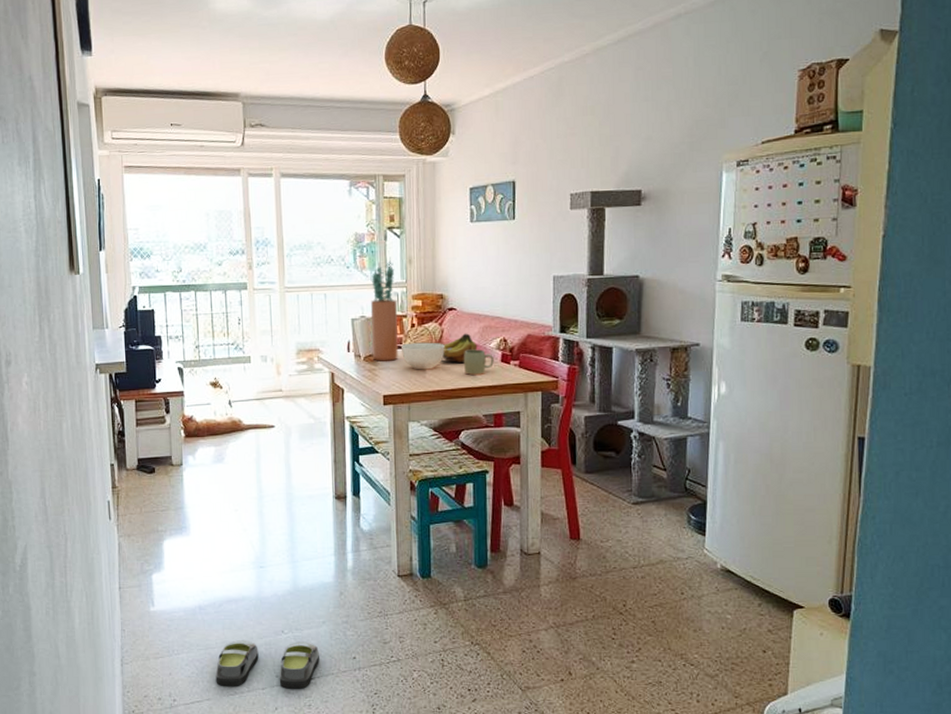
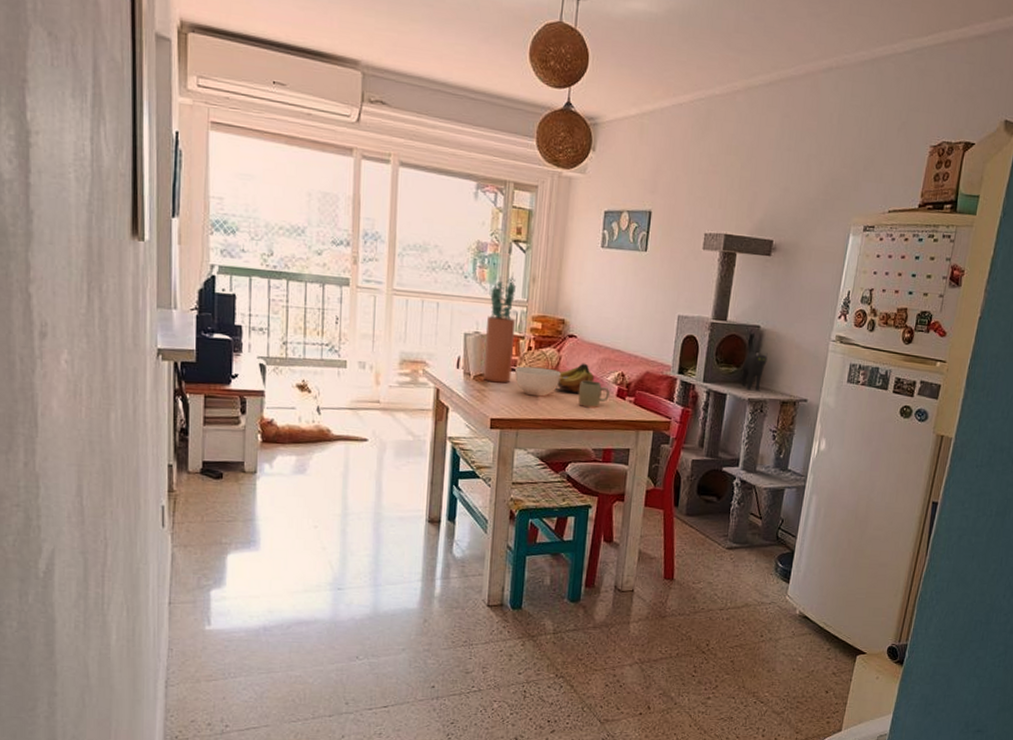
slippers: present [215,639,319,689] -> none [277,664,396,717]
cat: none [626,283,651,341] -> present [741,332,768,391]

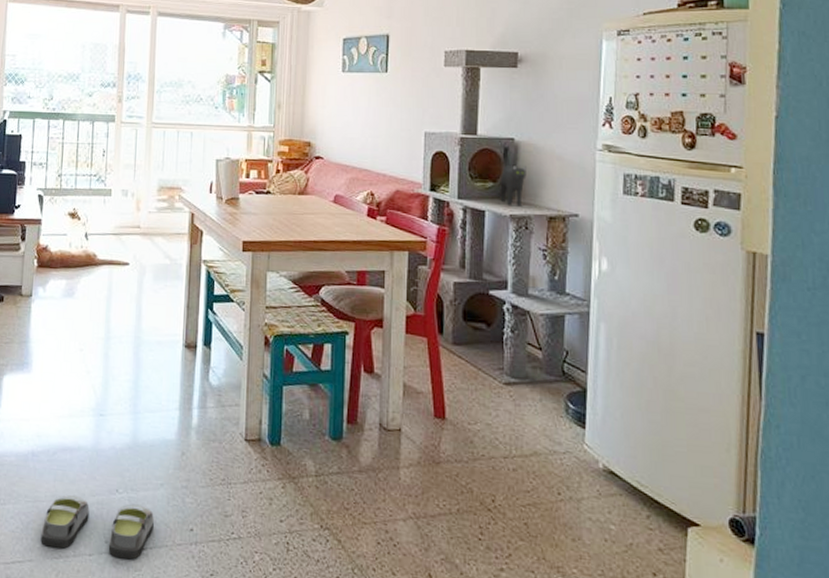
slippers: none [277,664,396,717] -> present [40,494,154,560]
vase: present [483,272,517,383] -> none [234,100,264,206]
bowl: present [515,366,562,397] -> none [265,189,311,219]
fruit: present [557,363,595,394] -> none [306,183,344,215]
mug: present [578,380,610,408] -> none [327,201,359,228]

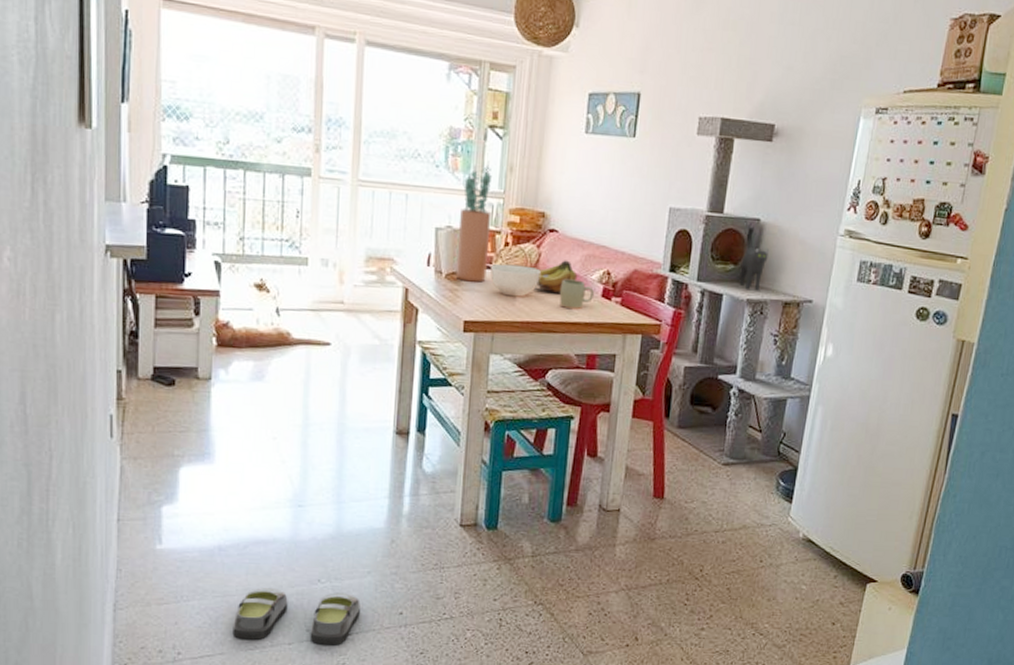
vase: none [234,100,264,206] -> present [455,160,493,282]
bowl: none [265,189,311,219] -> present [490,263,542,297]
fruit: none [306,183,344,215] -> present [536,260,578,294]
mug: none [327,201,359,228] -> present [559,279,594,309]

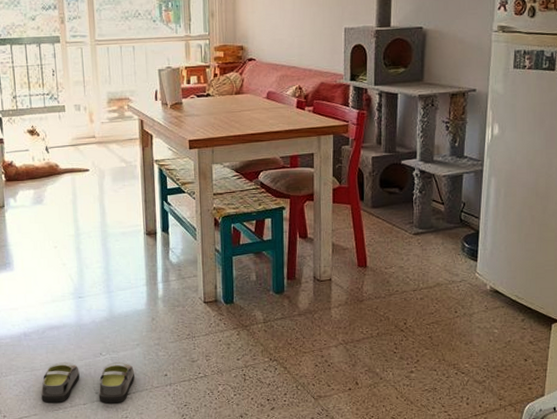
vase: present [455,160,493,282] -> none [175,11,202,109]
bowl: present [490,263,542,297] -> none [205,90,246,117]
fruit: present [536,260,578,294] -> none [243,82,275,110]
mug: present [559,279,594,309] -> none [262,96,290,120]
cat: present [739,226,769,291] -> none [410,34,433,88]

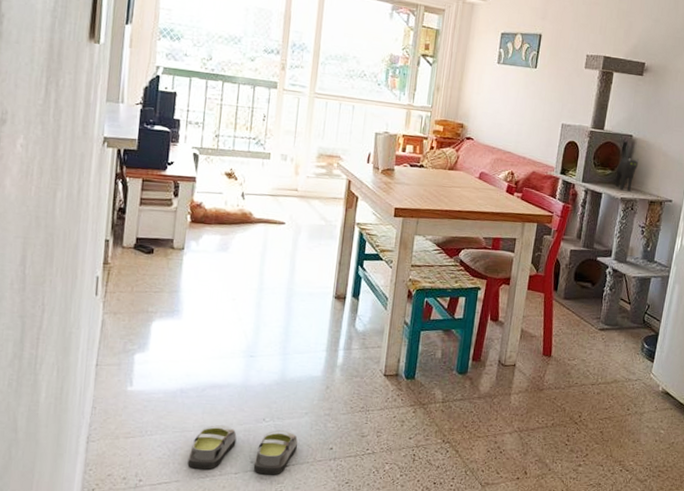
cat: none [410,34,433,88] -> present [615,140,639,192]

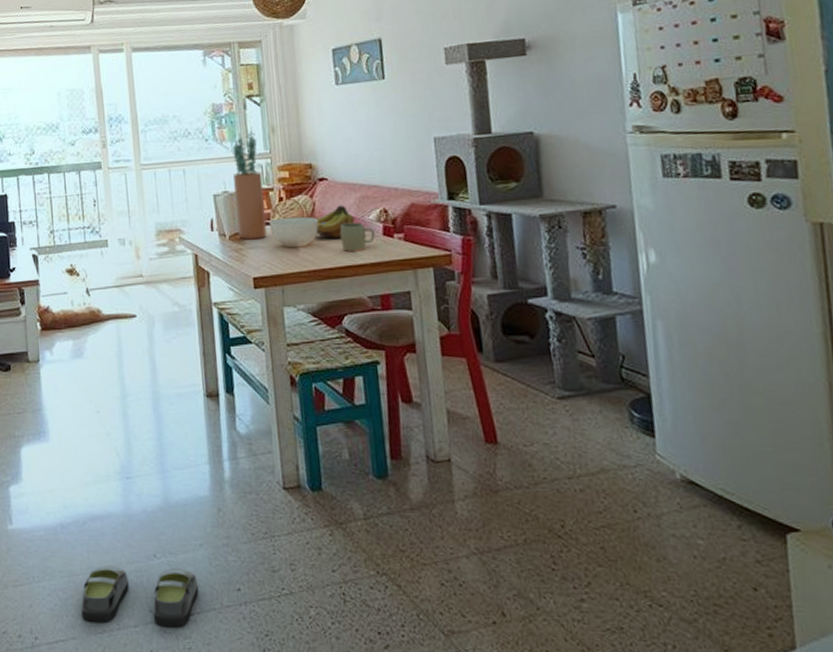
vase: none [389,81,423,178] -> present [232,126,267,240]
bowl: none [418,163,459,191] -> present [270,216,319,248]
fruit: none [454,162,488,189] -> present [316,205,355,239]
mug: none [472,177,500,201] -> present [339,222,375,252]
cat: present [615,140,639,192] -> none [523,140,553,206]

